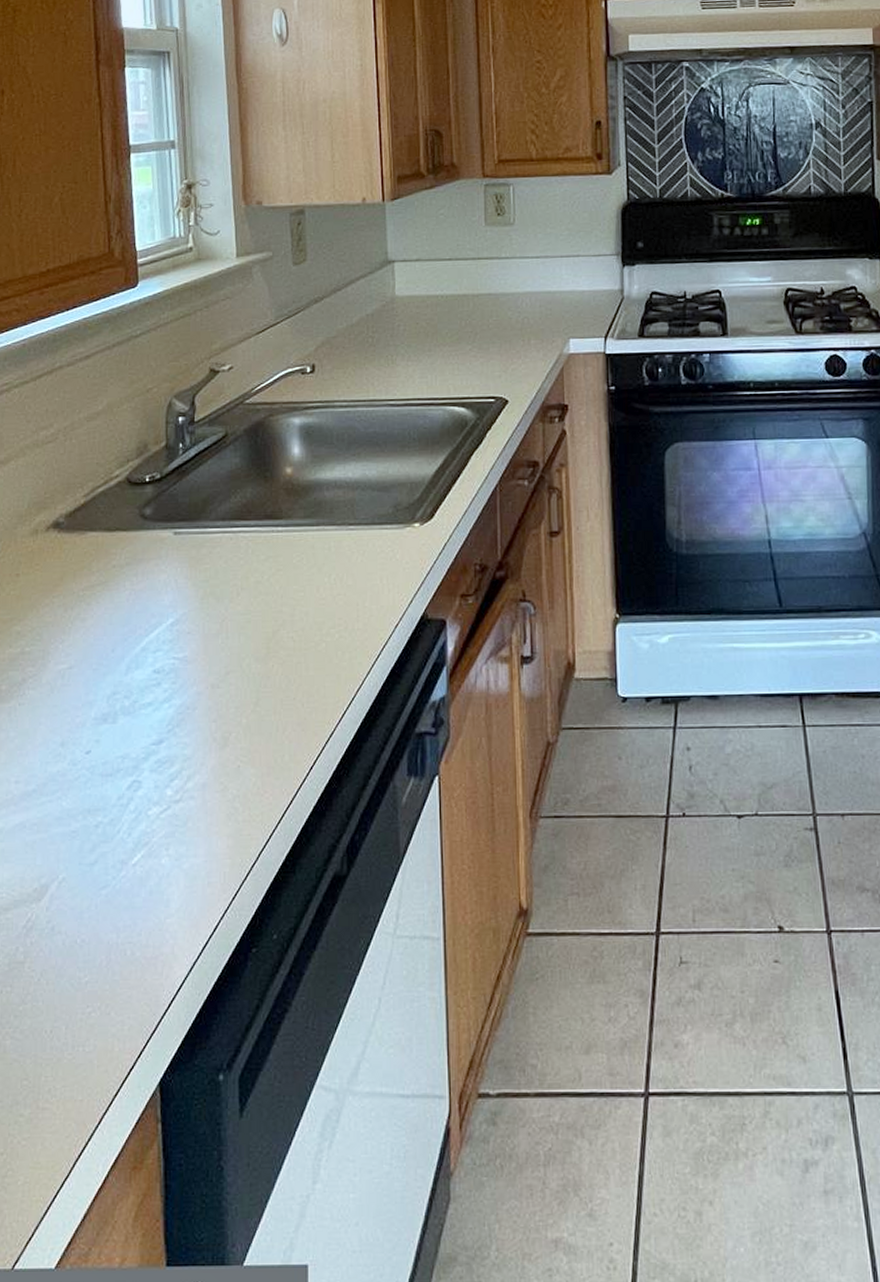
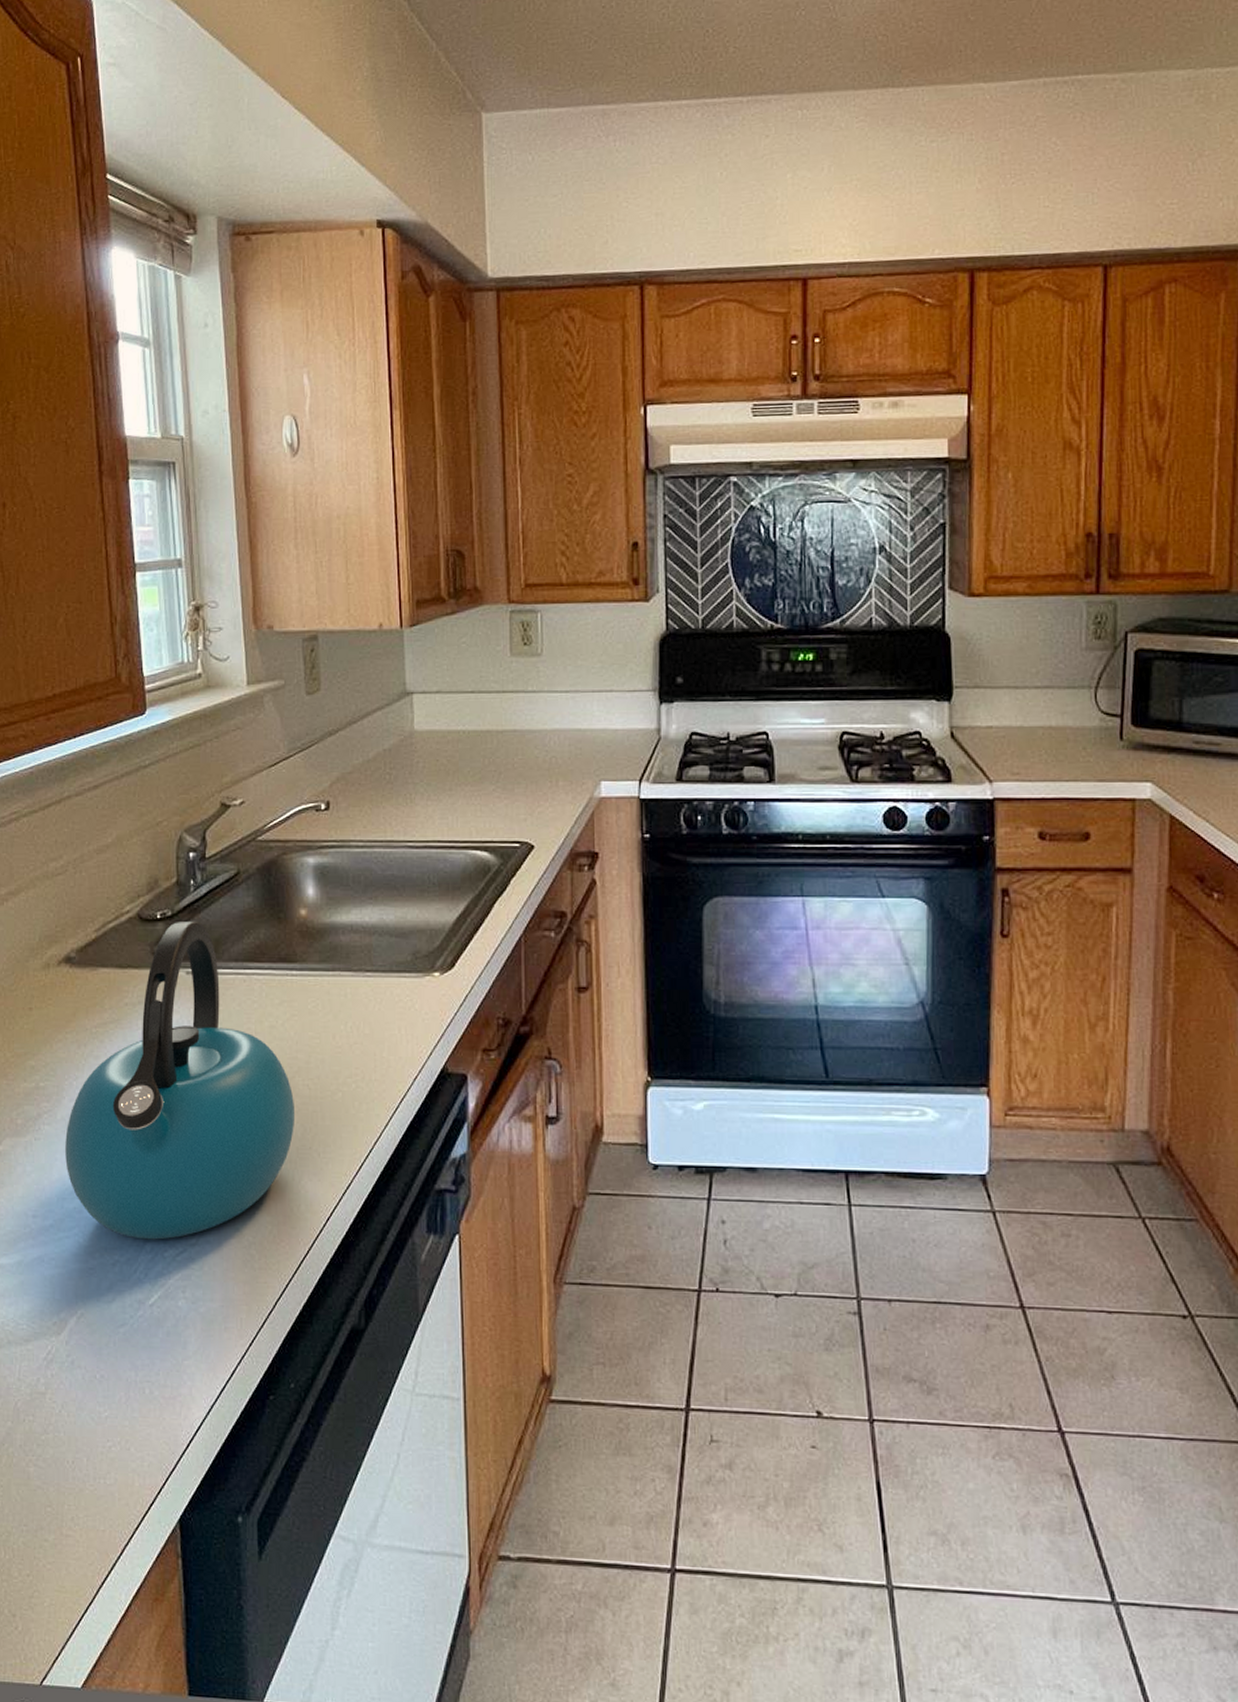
kettle: none [50,482,280,799] -> present [65,920,296,1240]

